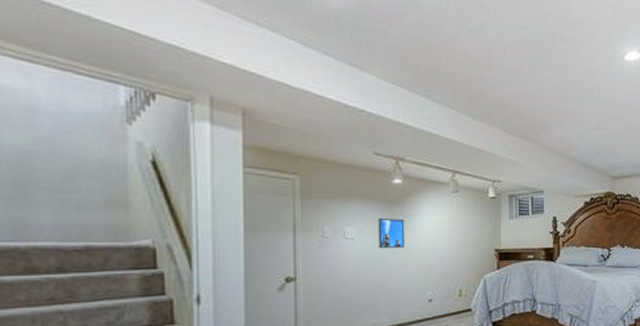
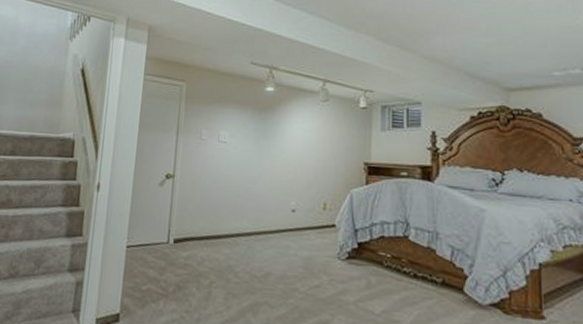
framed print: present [378,219,405,249] -> none [248,124,274,155]

